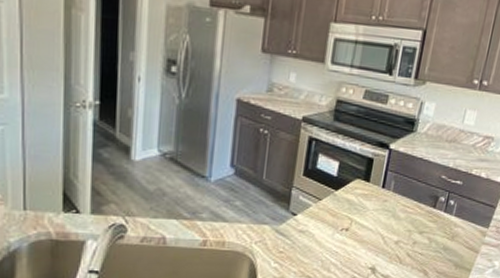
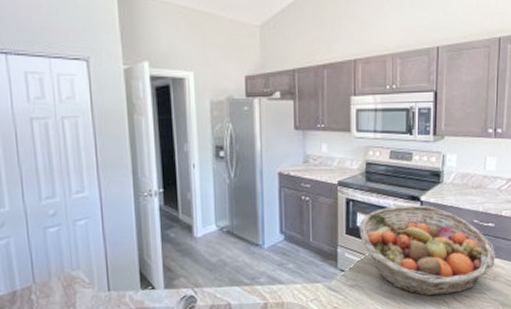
fruit basket: none [318,151,459,251] -> present [359,205,496,297]

